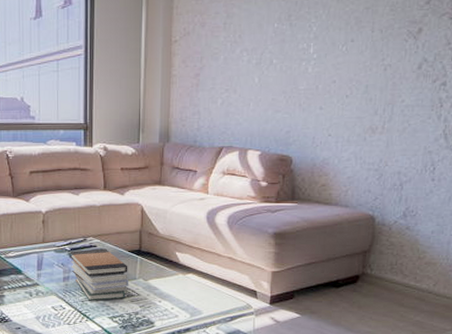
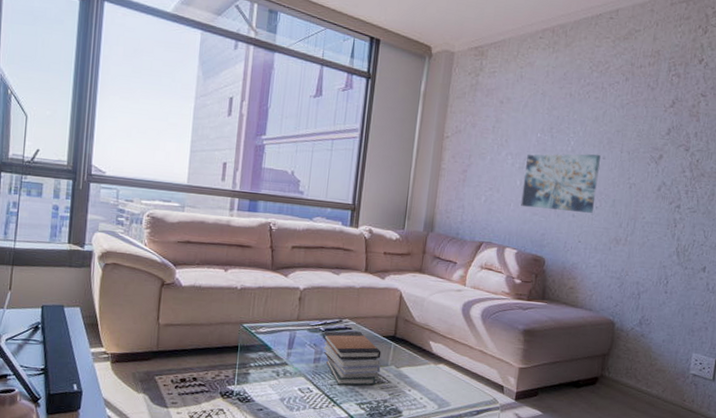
wall art: none [261,37,348,105] -> present [521,154,601,213]

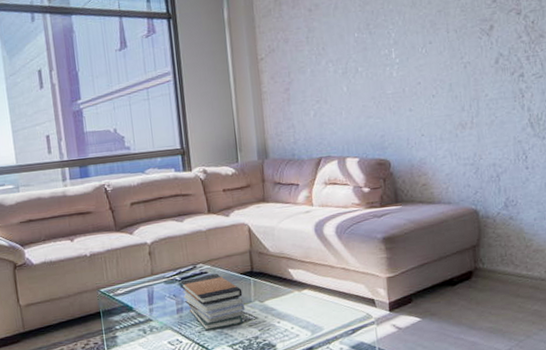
wall art: present [521,154,601,213] -> none [349,40,431,113]

